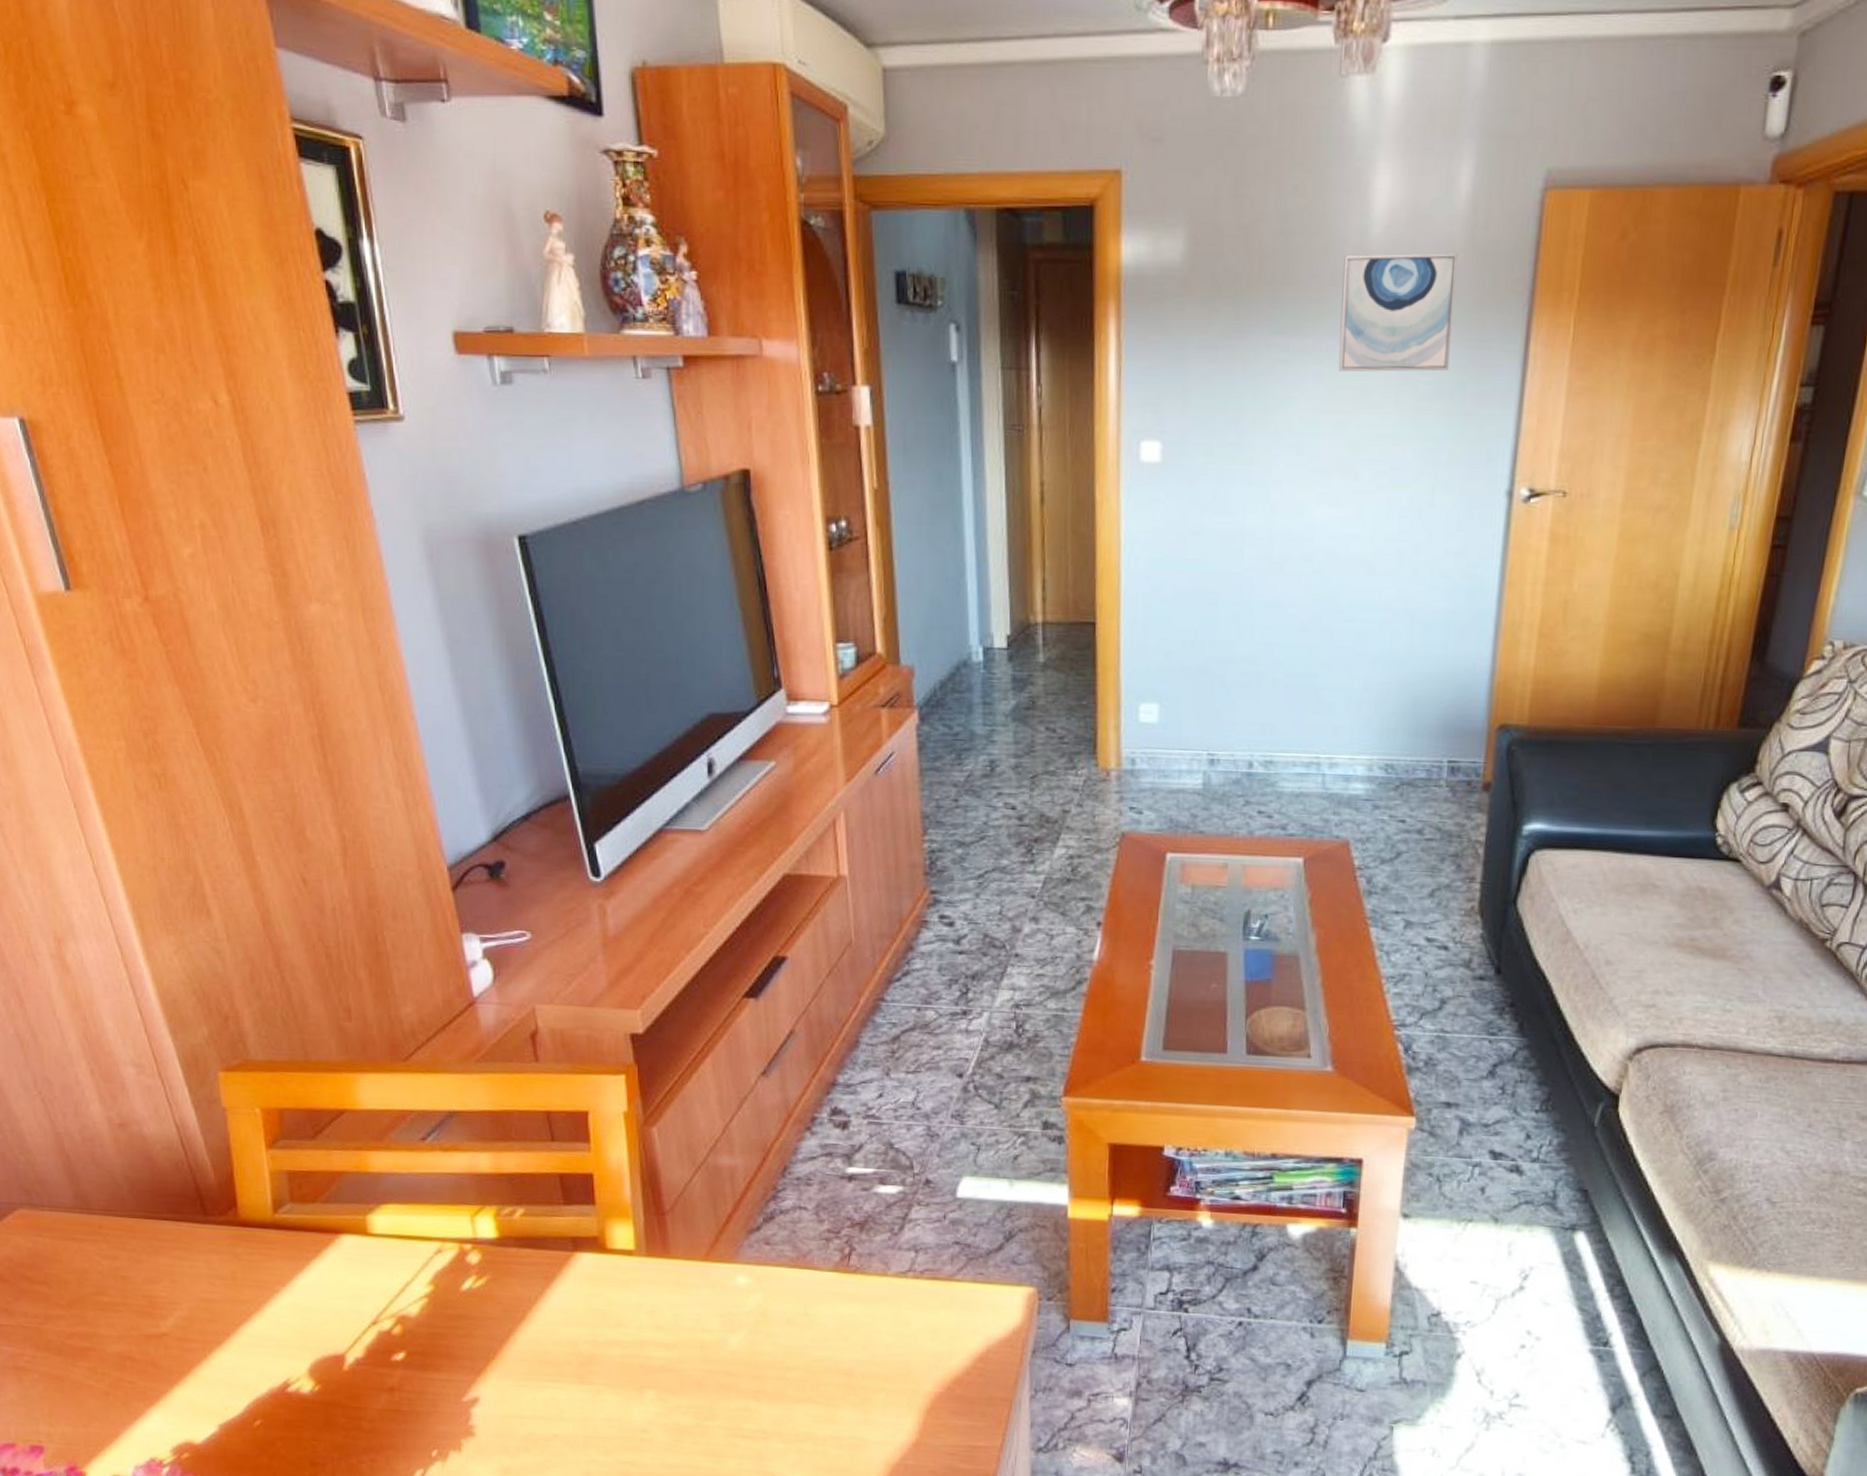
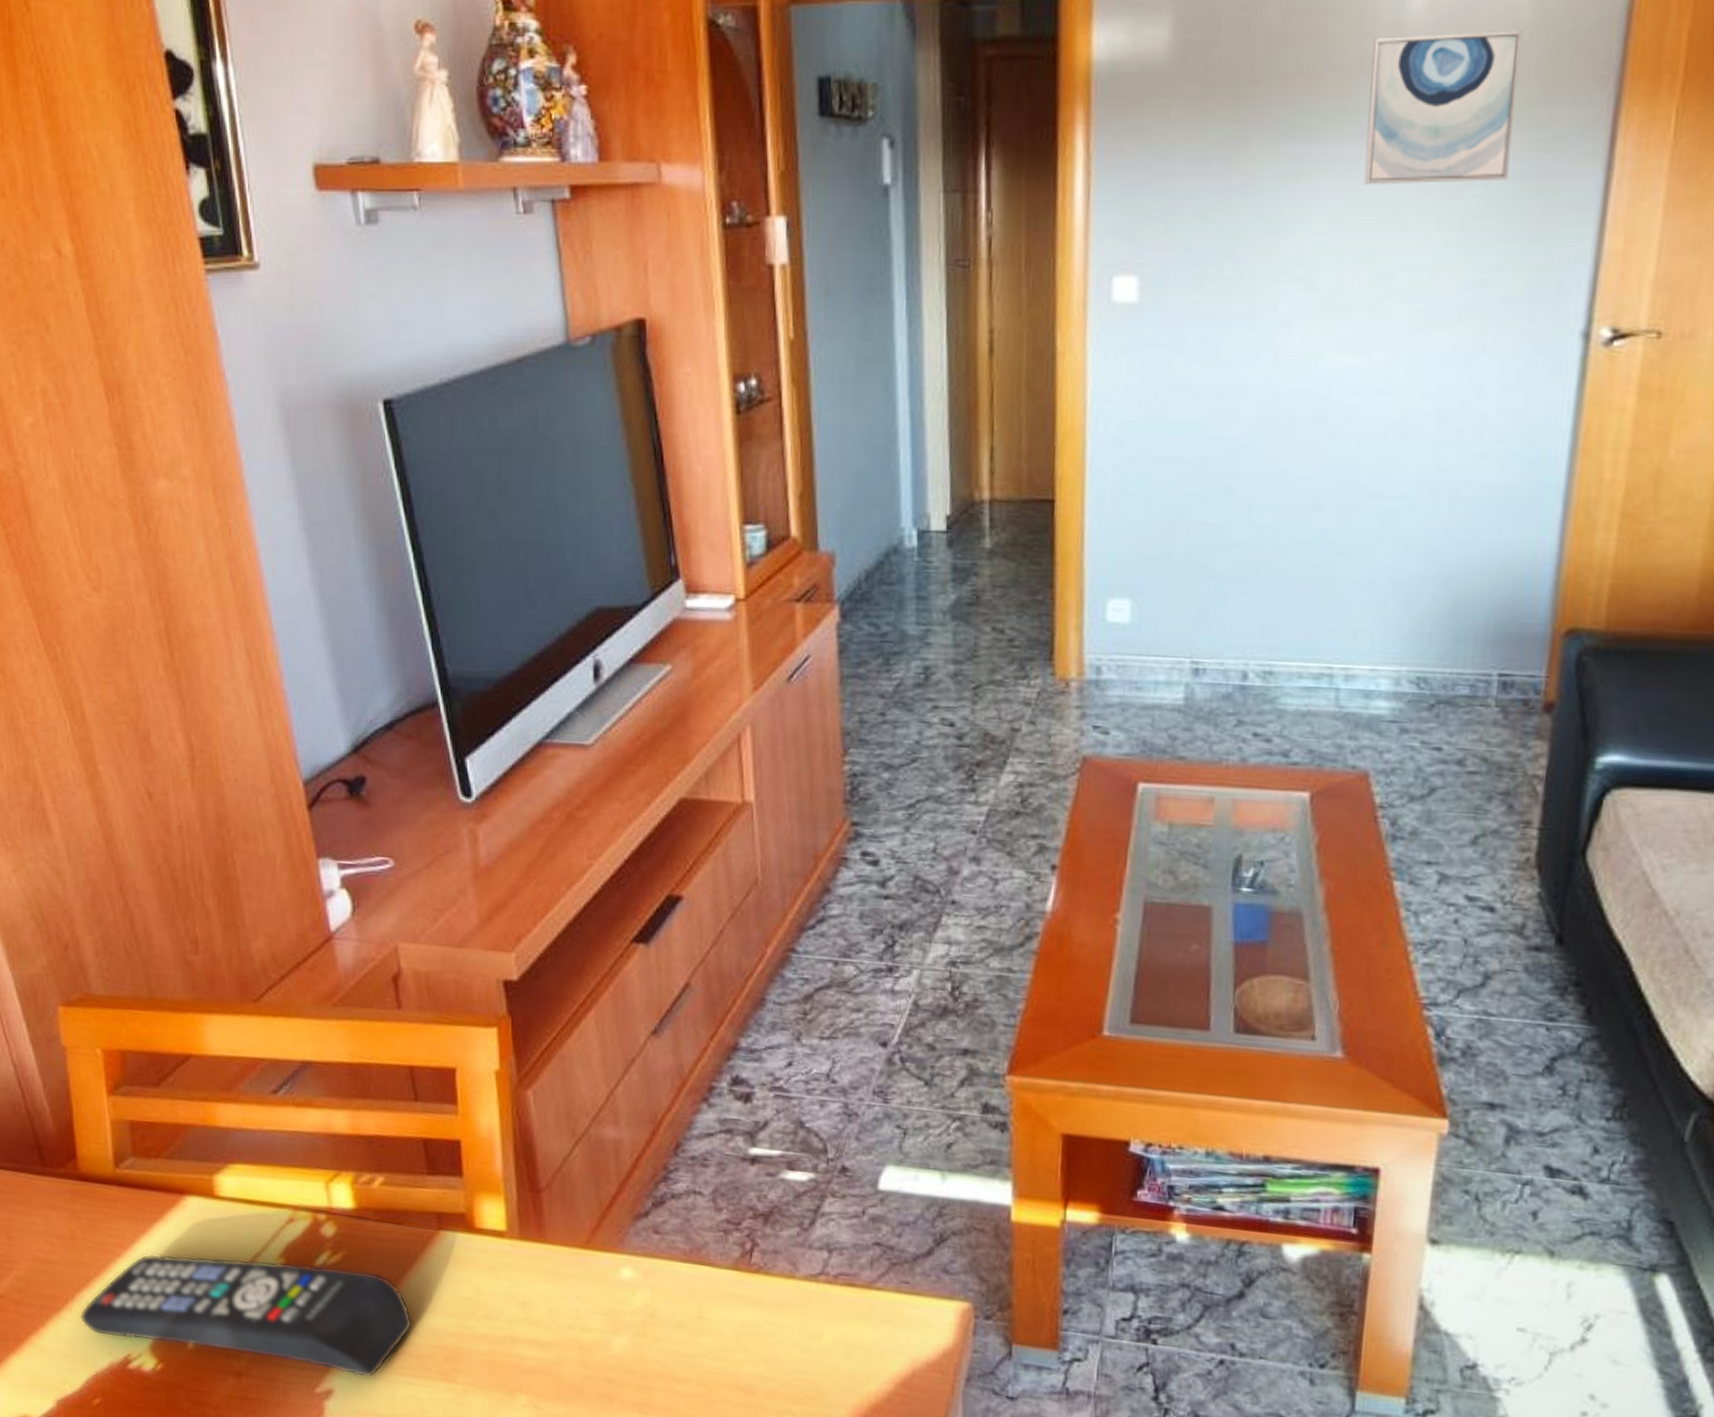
remote control: none [240,1287,551,1386] -> present [79,1254,412,1379]

